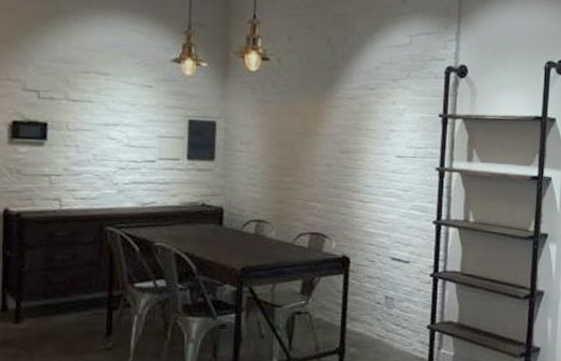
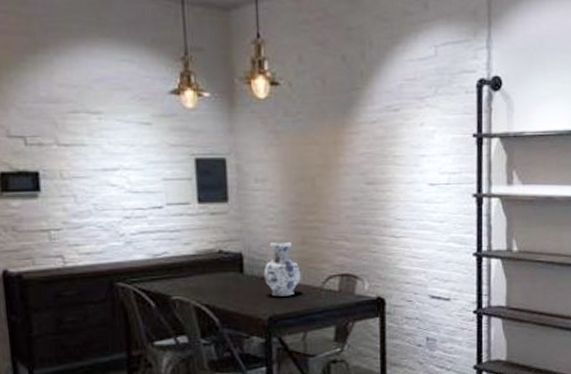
vase: none [240,199,275,249] -> present [263,241,301,297]

